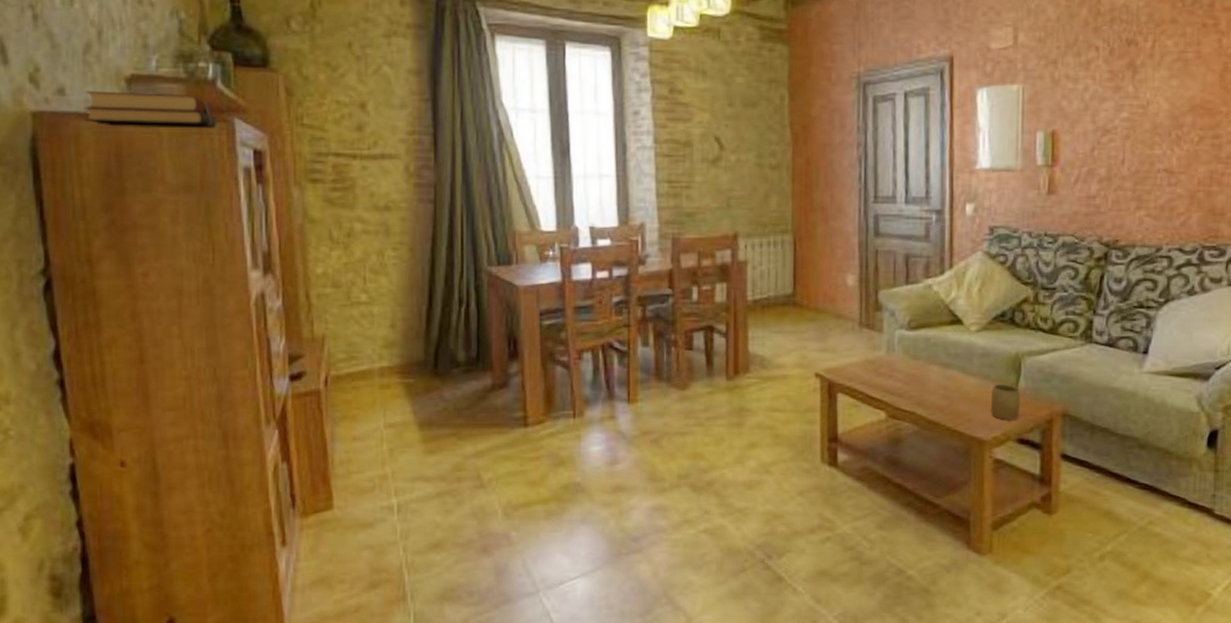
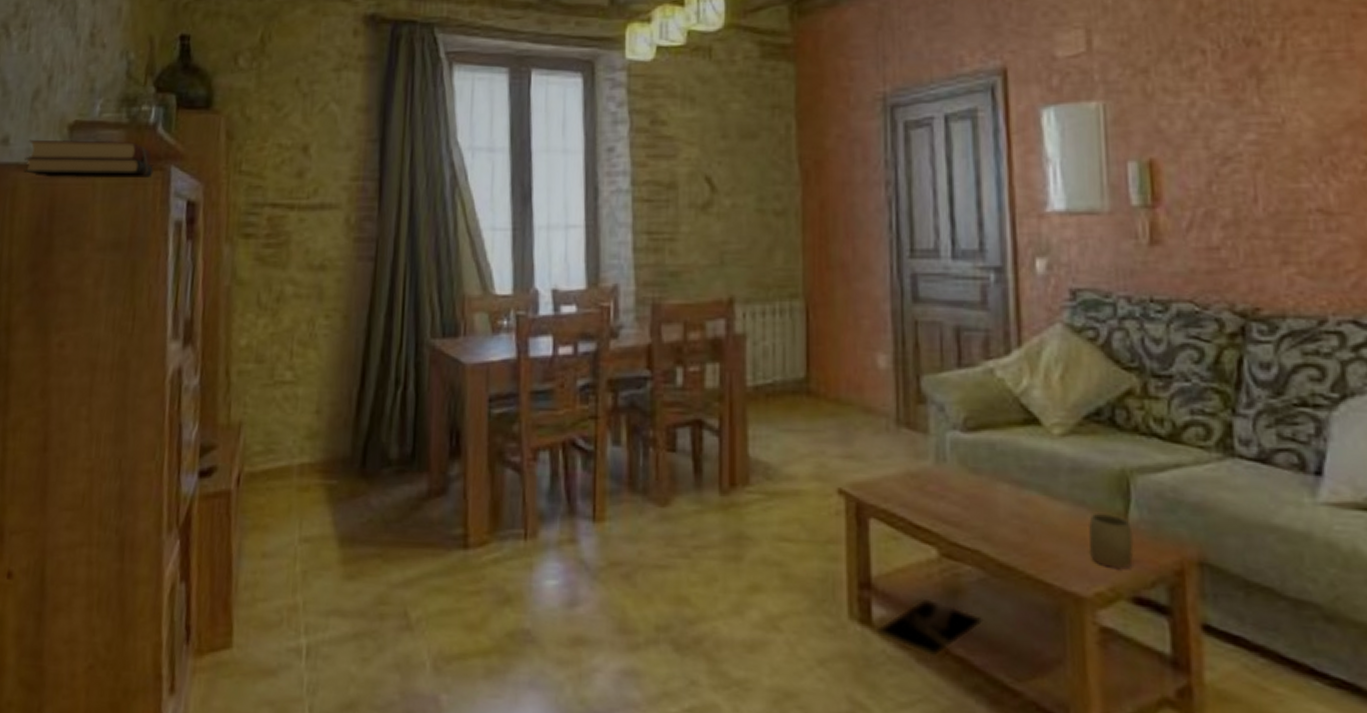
magazine: none [839,446,916,485] -> present [875,598,984,657]

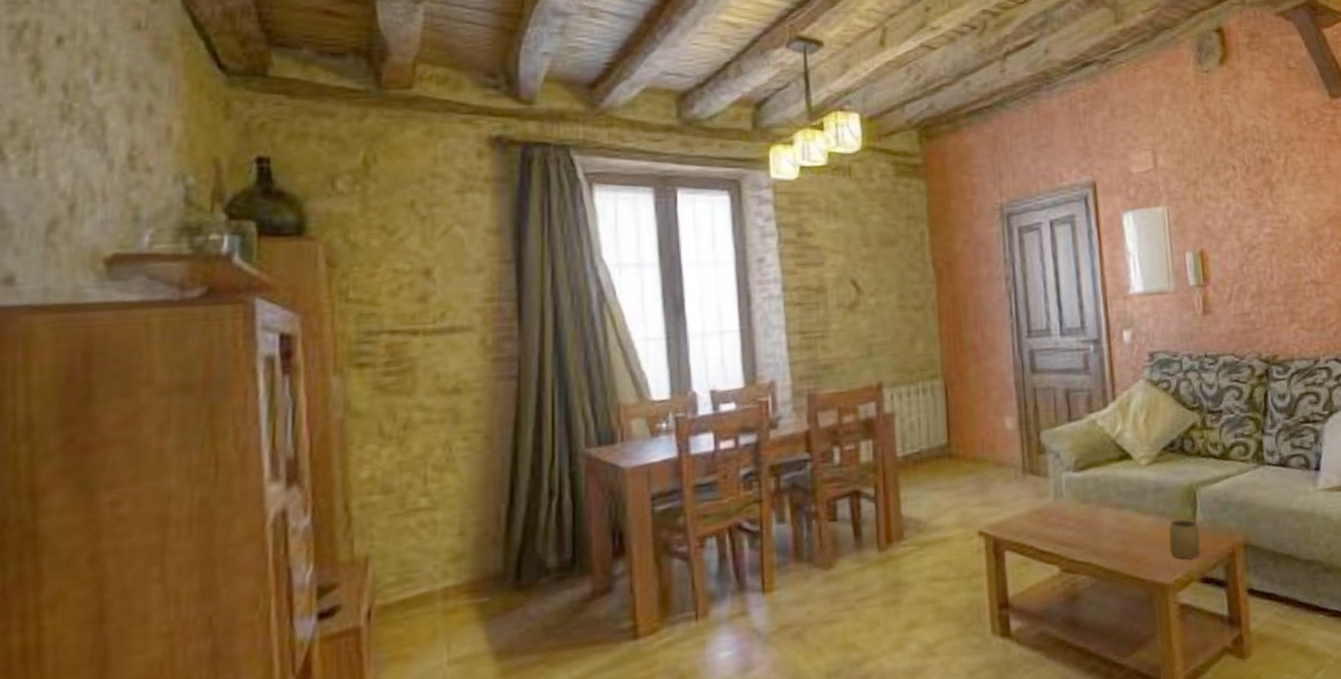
books: present [23,139,153,179] -> none [40,273,231,320]
magazine: present [875,598,984,657] -> none [1013,606,1096,652]

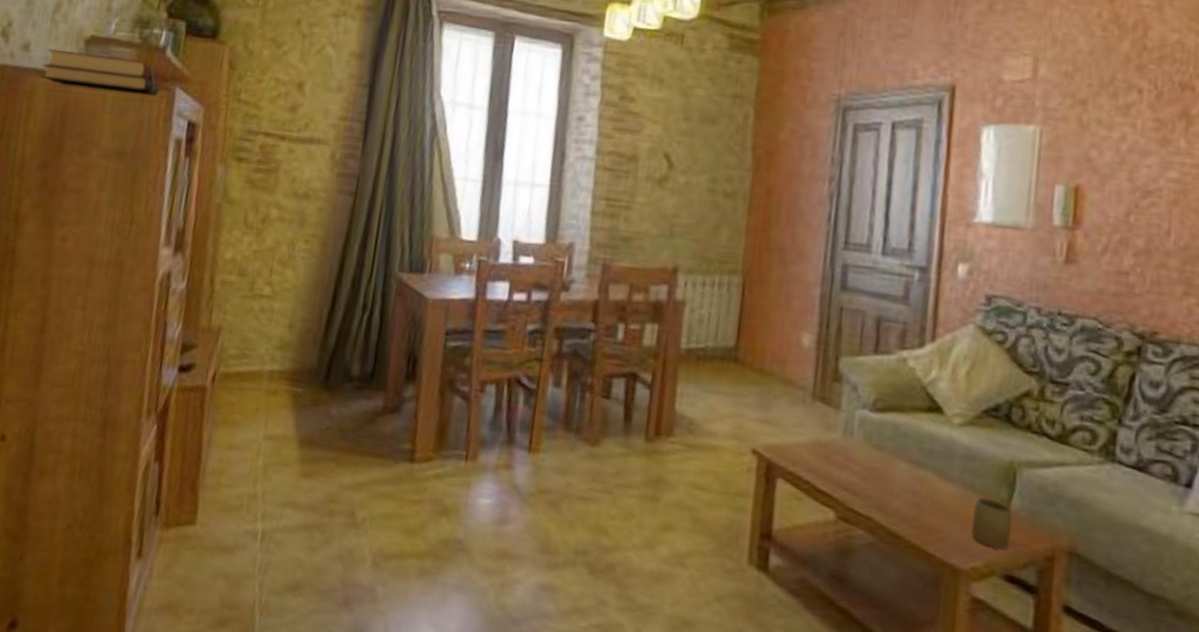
books: none [40,273,231,320] -> present [41,48,160,96]

